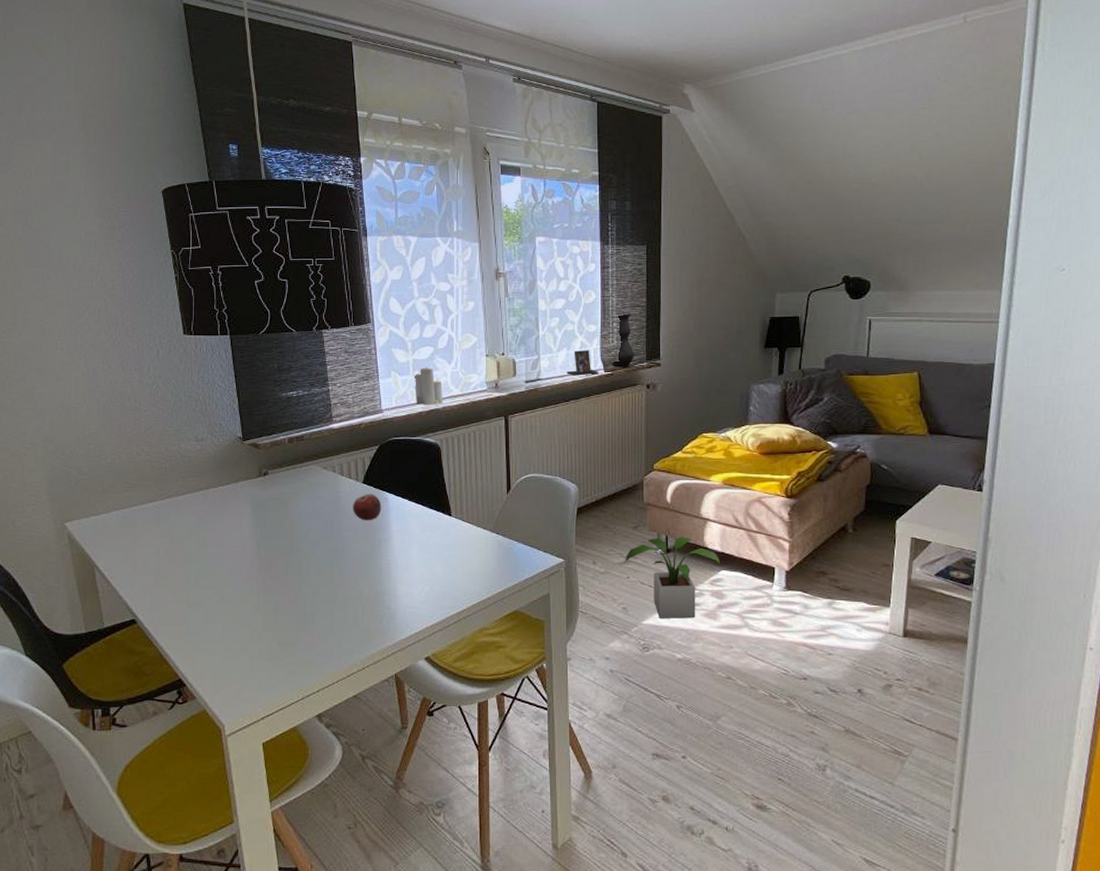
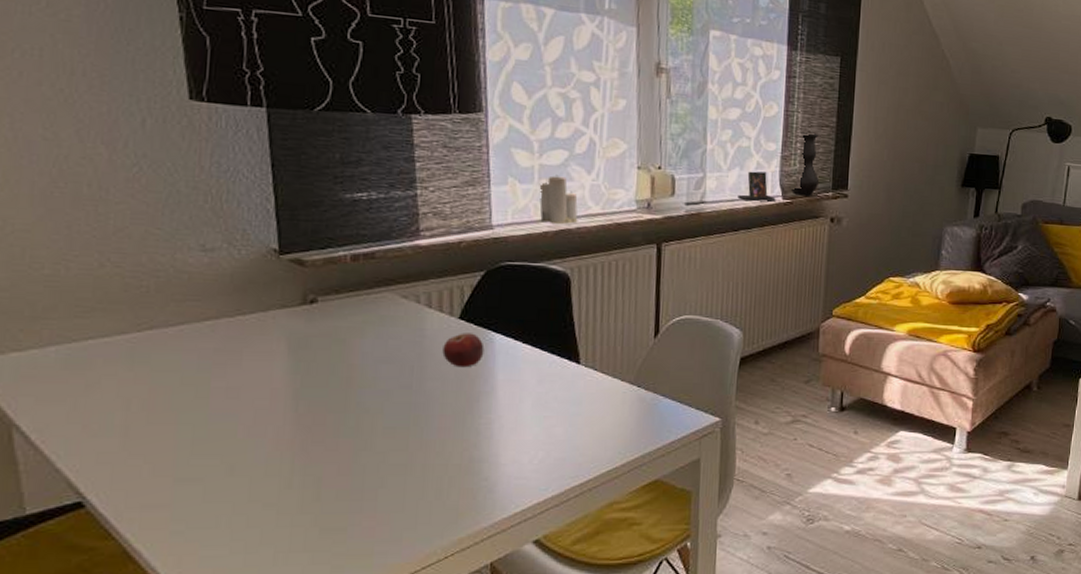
potted plant: present [626,536,720,619] -> none [794,393,899,486]

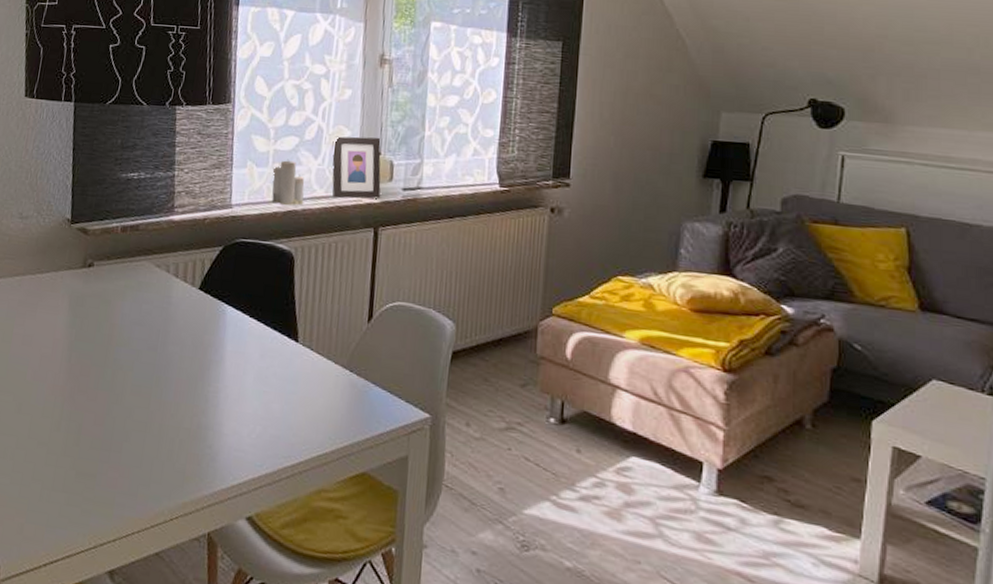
fruit: present [442,333,485,368] -> none [183,303,218,336]
picture frame: none [607,149,663,215] -> present [332,136,381,199]
photo frame: present [737,171,776,202] -> none [453,157,493,190]
vase: present [789,132,819,196] -> none [506,118,538,185]

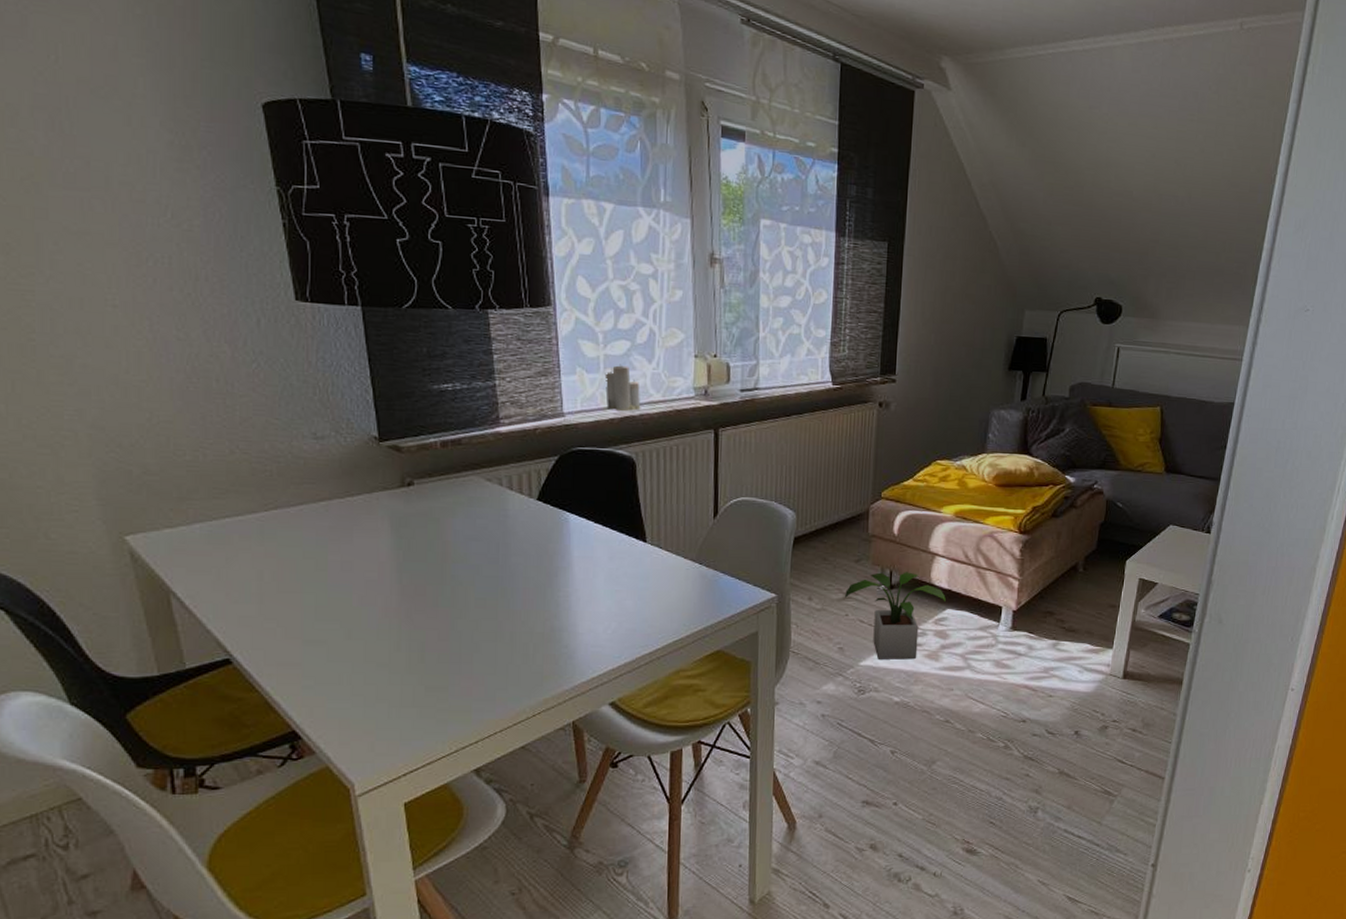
picture frame: present [332,136,381,199] -> none [666,339,719,402]
potted plant: none [508,402,630,516] -> present [845,572,946,660]

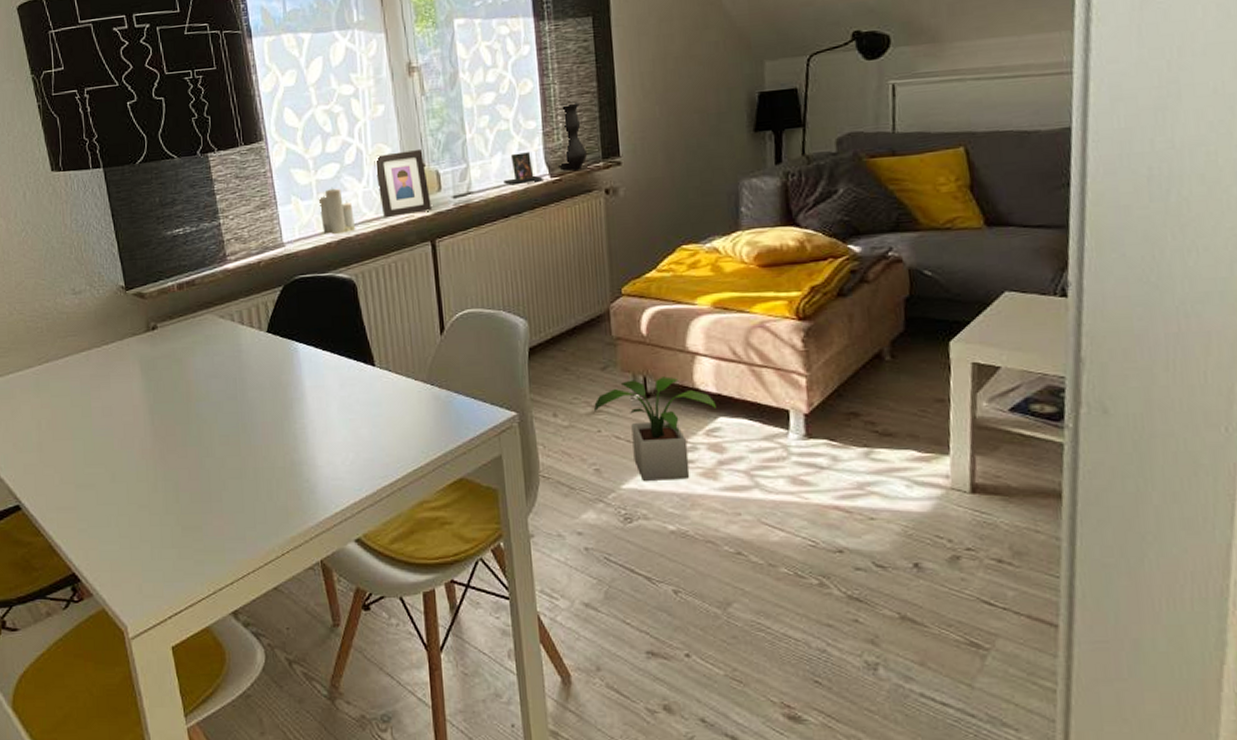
picture frame: none [666,339,719,402] -> present [374,148,431,218]
photo frame: none [789,357,826,388] -> present [503,152,543,186]
vase: none [838,318,867,382] -> present [555,102,587,171]

